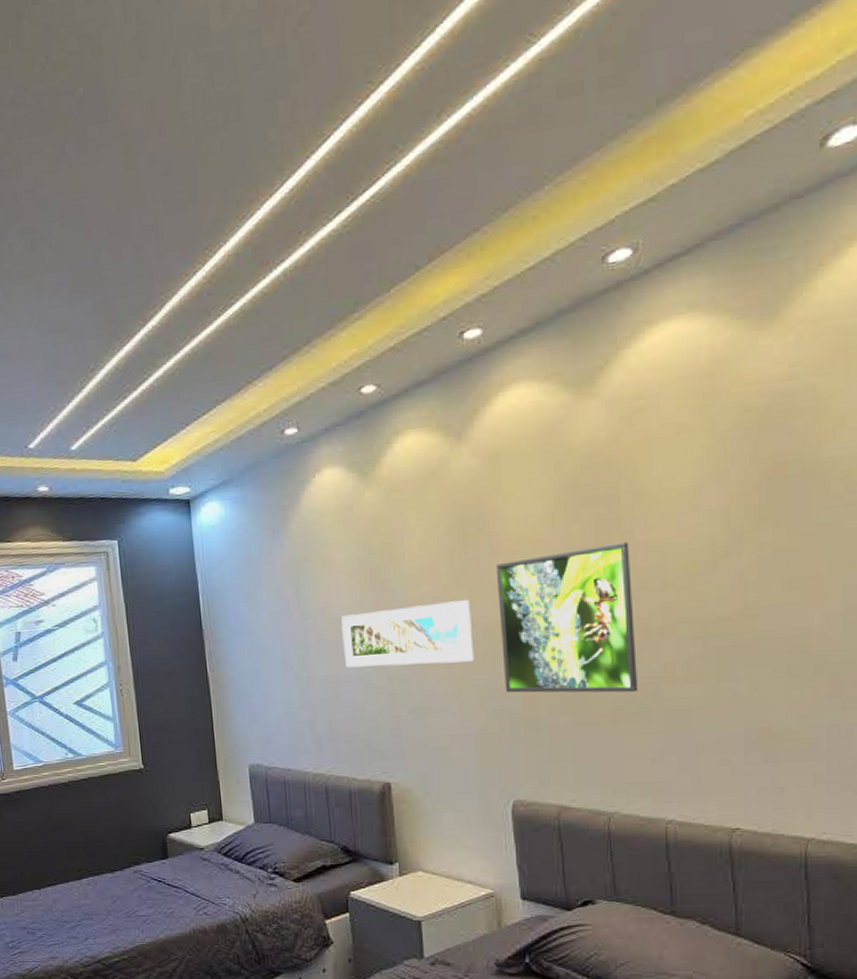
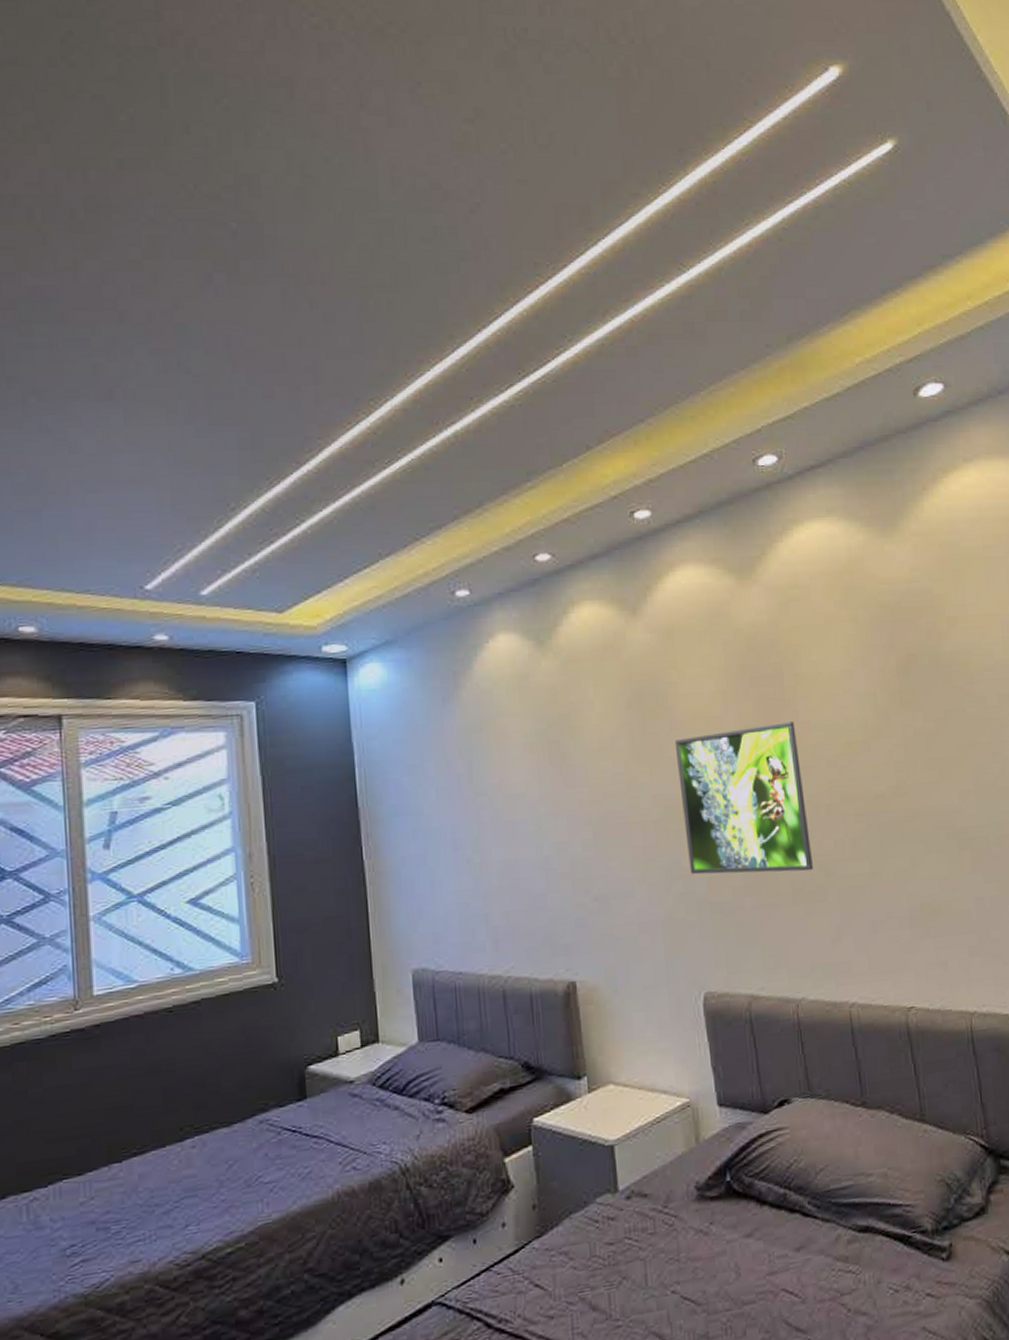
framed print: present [341,600,474,668] -> none [518,776,658,851]

